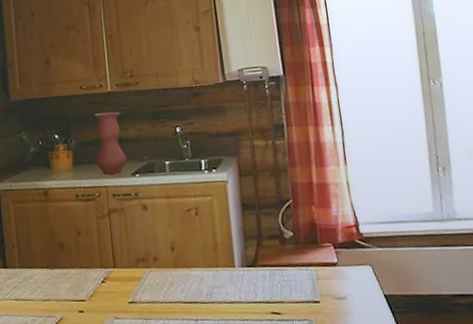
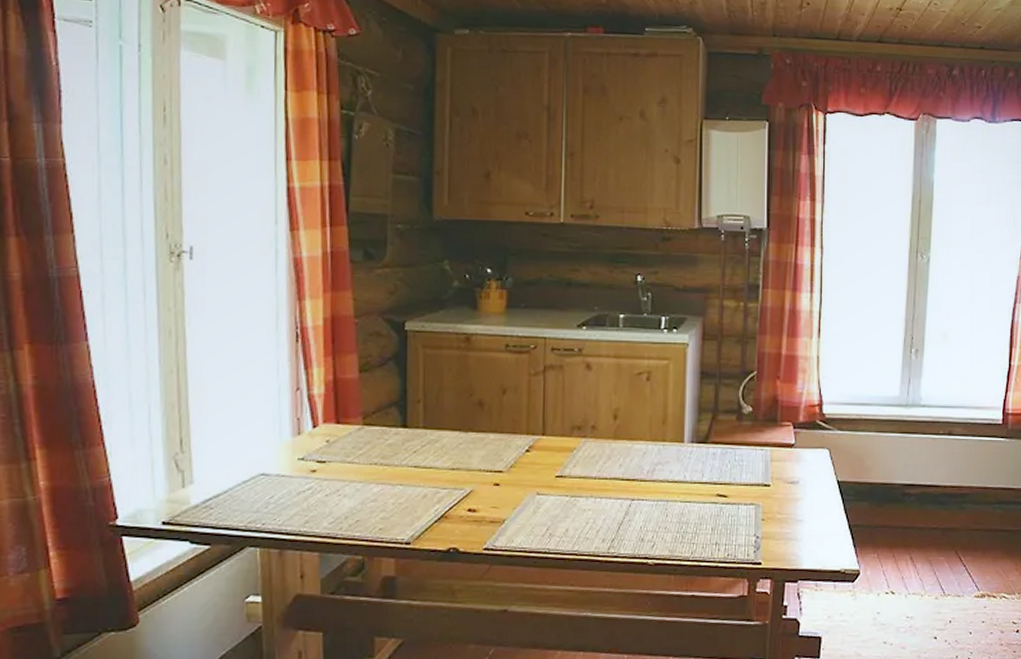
vase: present [93,112,127,175] -> none [535,248,573,324]

